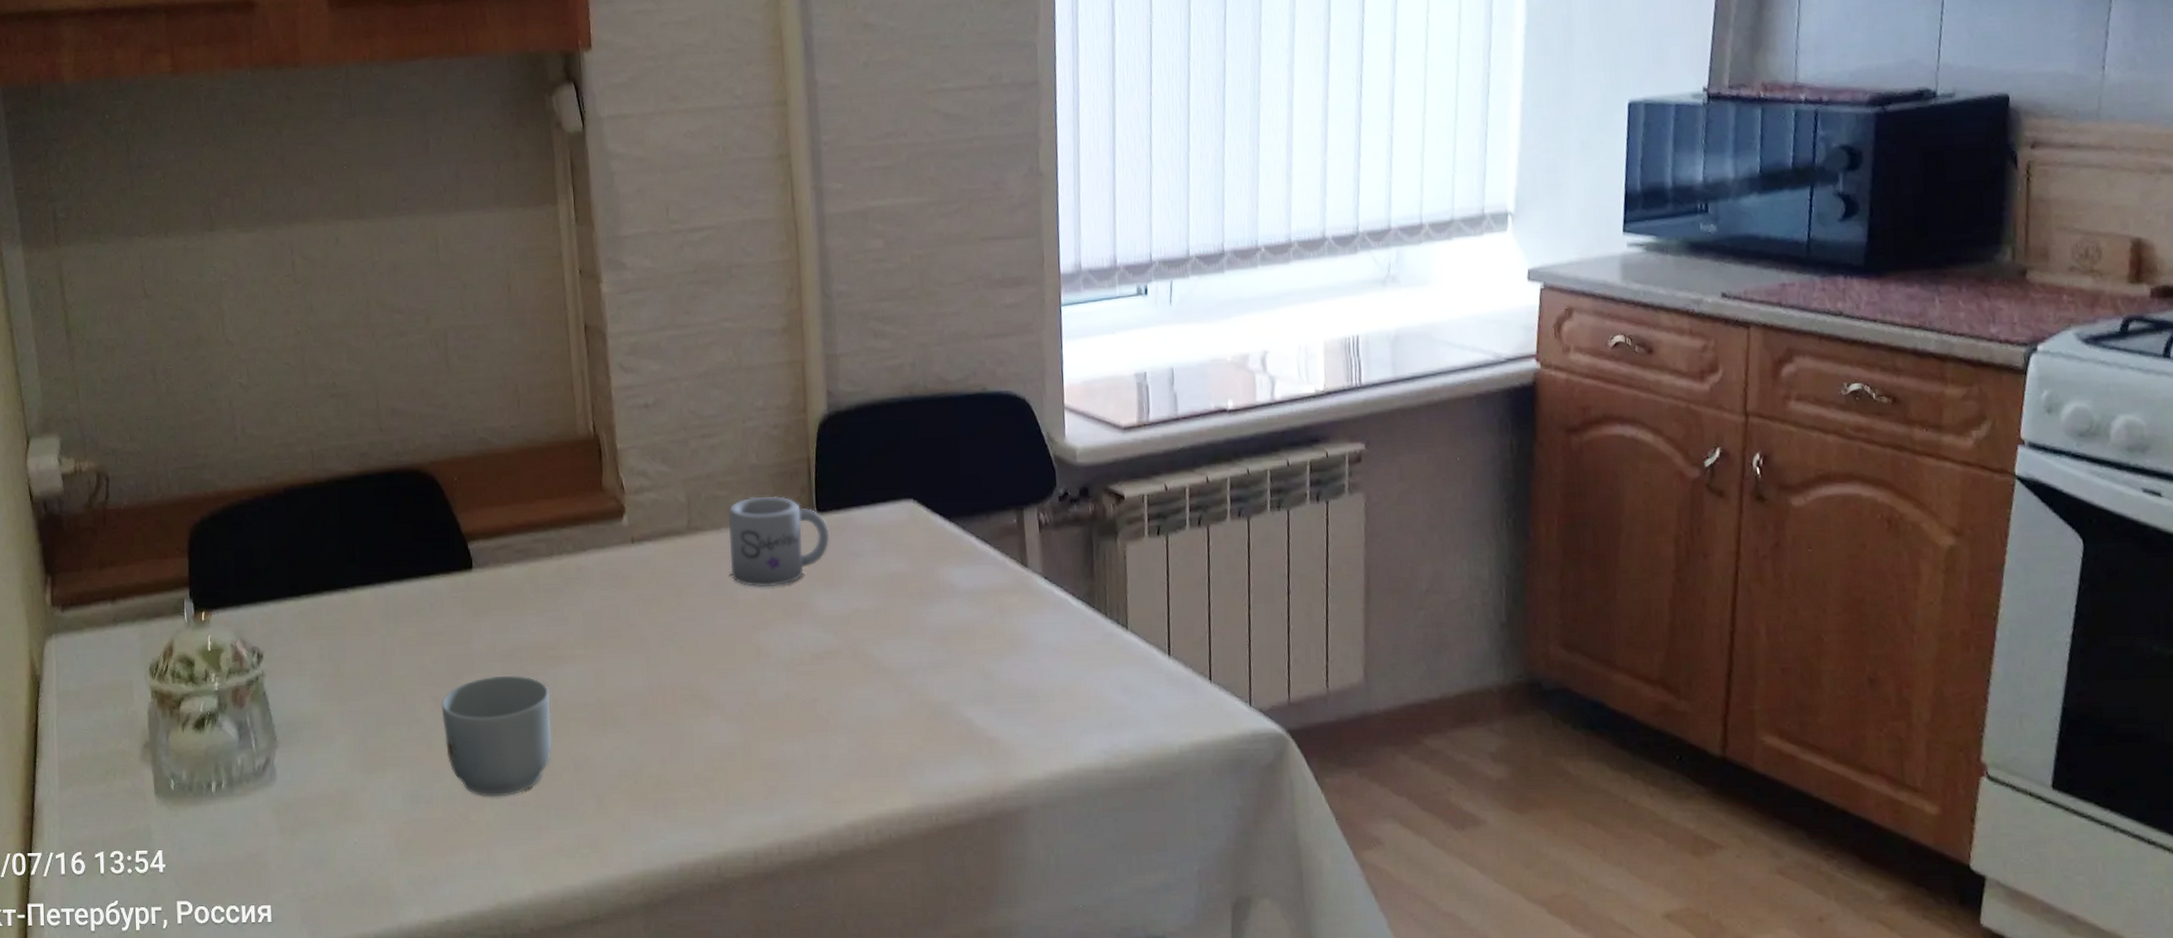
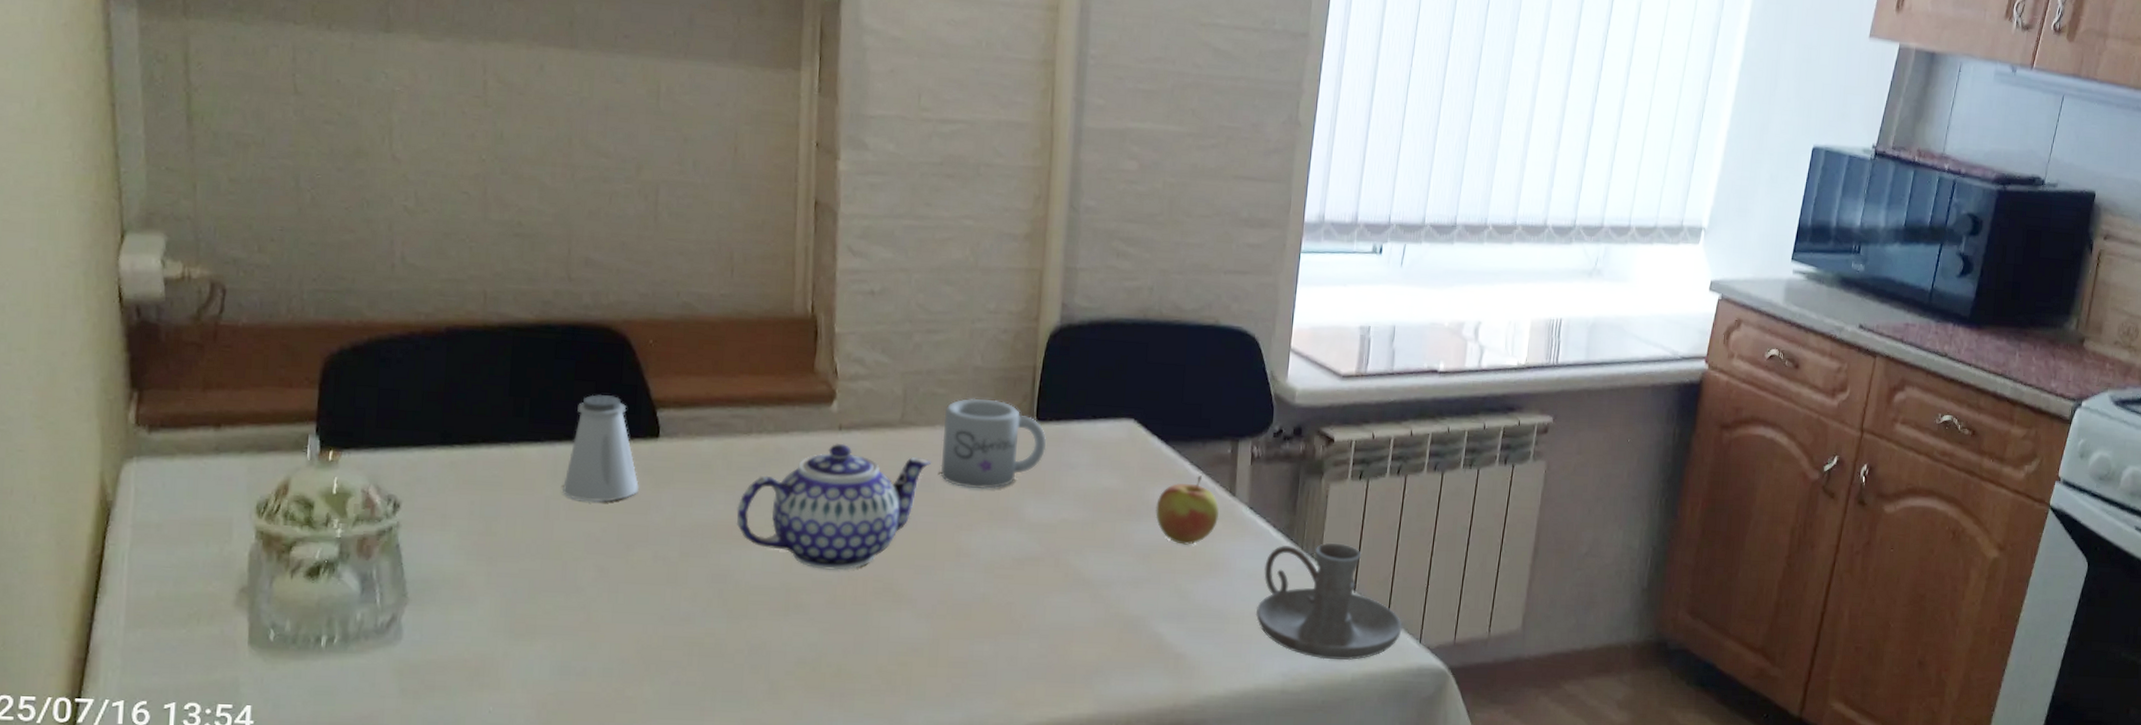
saltshaker: none [395,534,460,636] -> present [563,394,639,502]
mug: present [441,675,552,797] -> none [606,551,730,675]
teapot: none [548,555,722,682] -> present [736,443,932,571]
apple: none [947,549,1014,623] -> present [1155,475,1220,545]
candle holder: none [1065,606,1228,732] -> present [1255,542,1402,661]

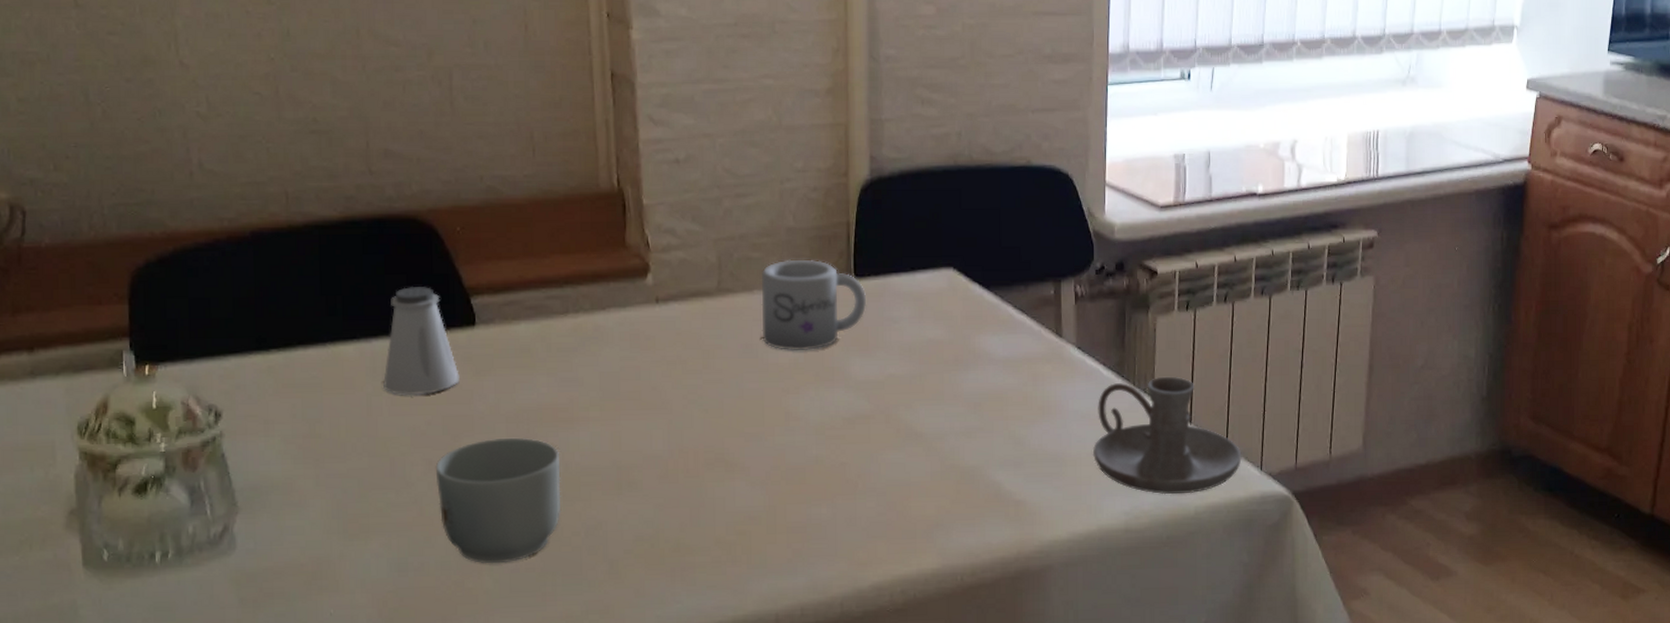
mug: none [606,551,730,675] -> present [435,437,561,564]
teapot: present [736,443,932,571] -> none [560,316,753,445]
apple: present [1155,475,1220,545] -> none [983,319,1048,390]

